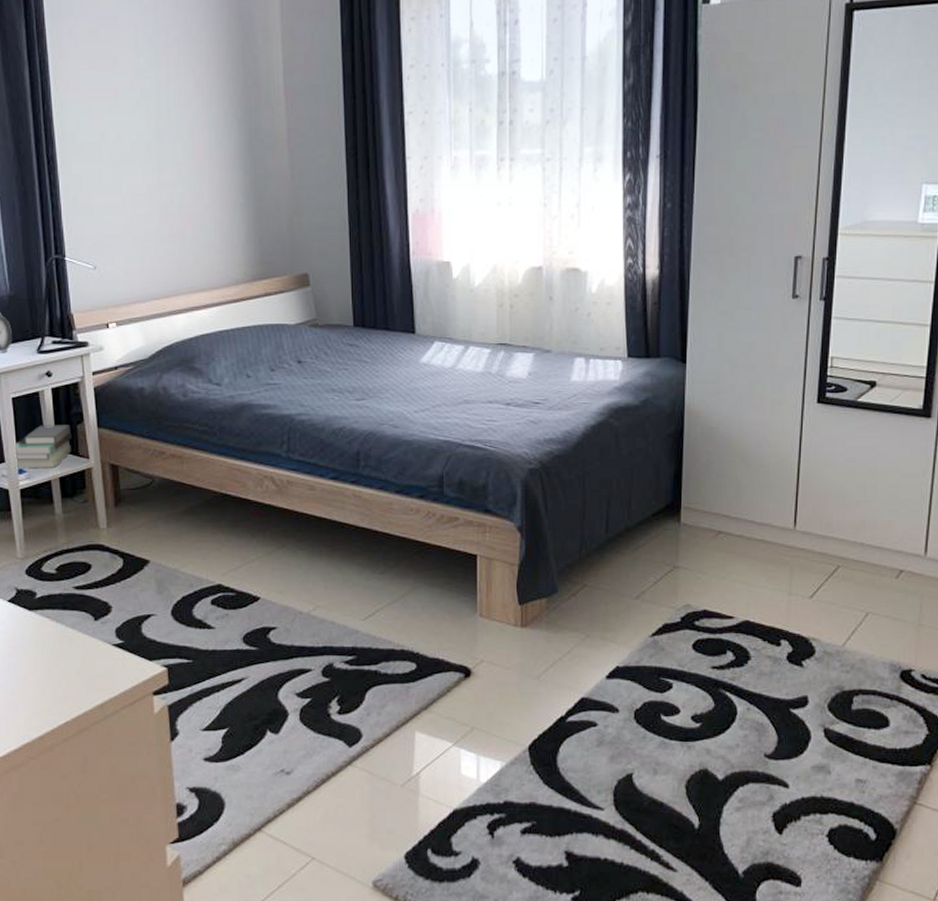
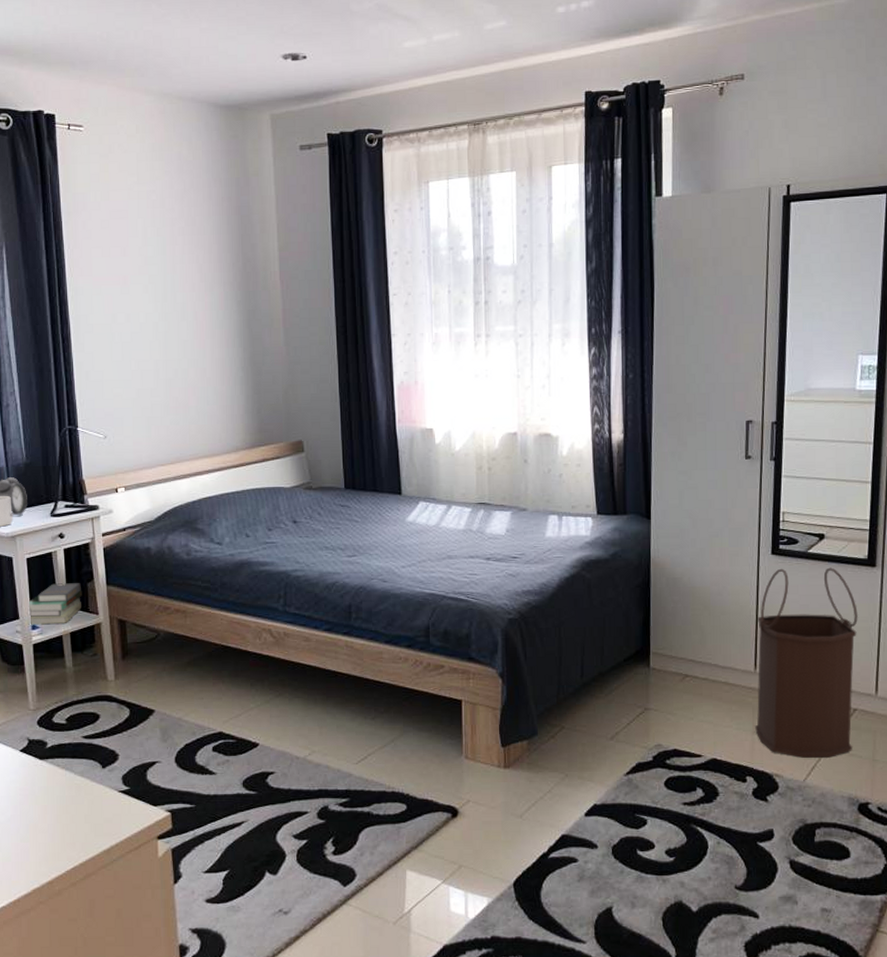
basket: none [792,418,909,621] -> present [755,567,858,758]

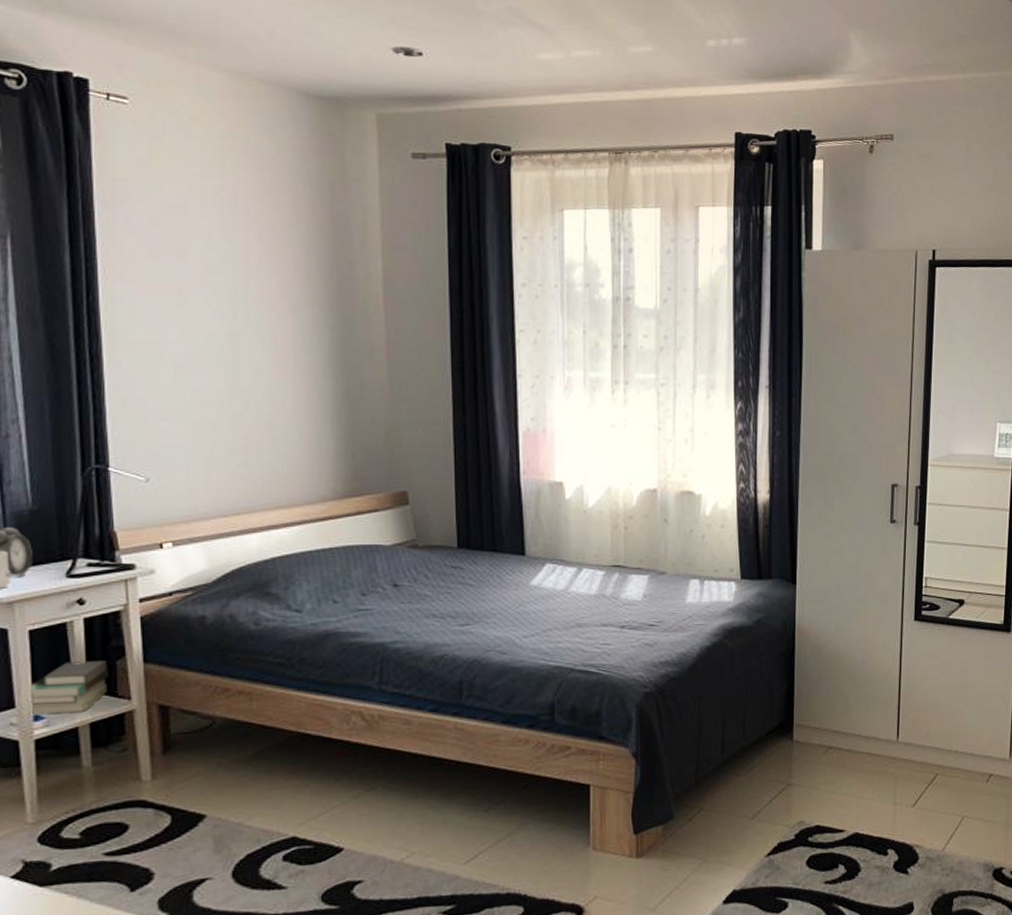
basket: present [755,567,858,758] -> none [897,633,994,827]

